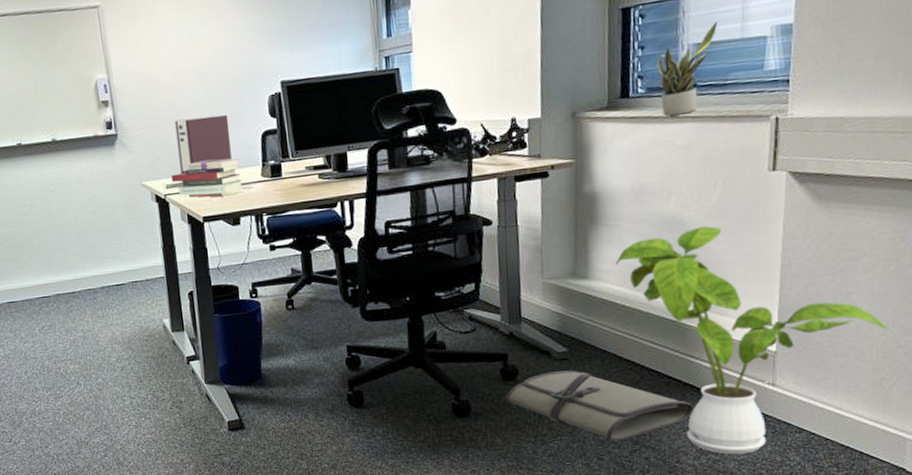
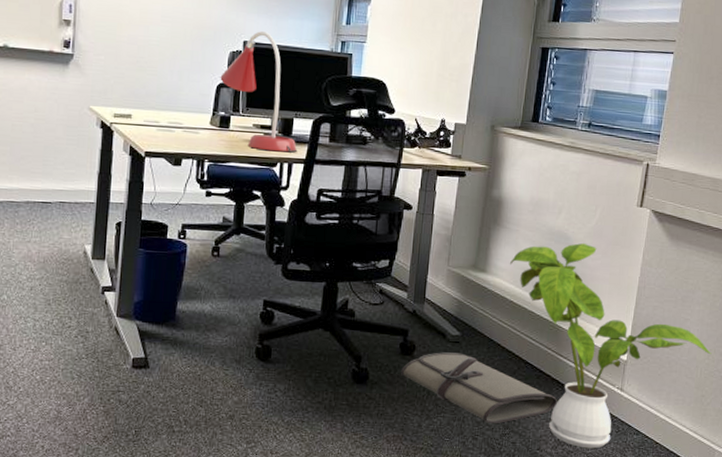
books: present [170,157,243,198] -> none [120,97,191,137]
binder: present [174,114,232,187] -> none [130,54,188,119]
desk lamp: none [263,66,357,193] -> present [220,31,298,153]
potted plant: present [657,22,718,117] -> none [563,76,613,146]

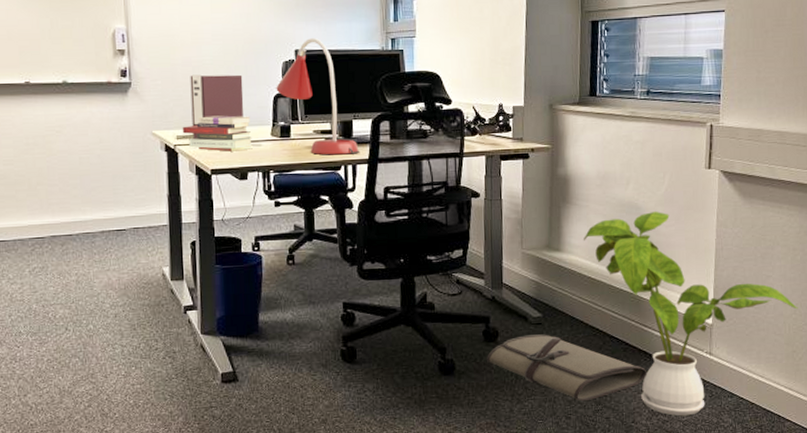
books: none [120,97,191,137] -> present [182,115,253,152]
binder: none [130,54,188,119] -> present [190,74,244,139]

